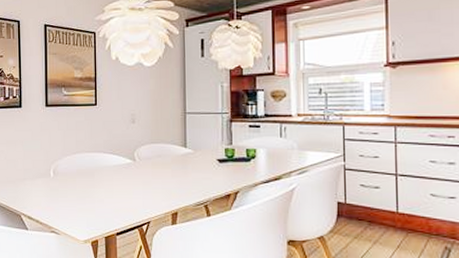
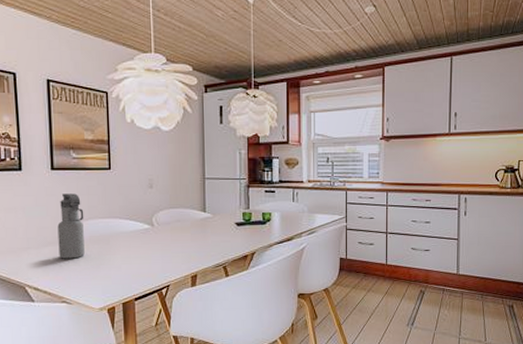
water bottle: none [49,128,73,191] -> present [57,193,85,259]

